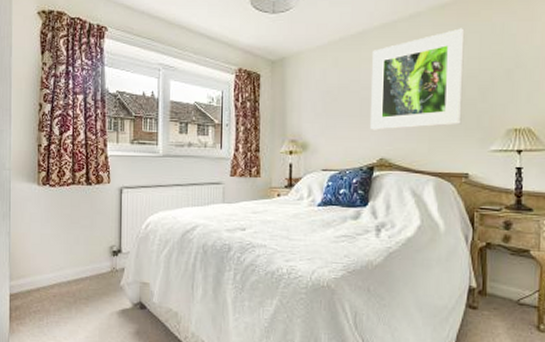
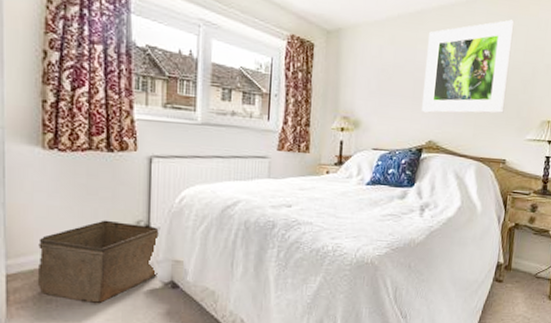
storage bin: none [32,245,129,322] -> present [37,220,159,304]

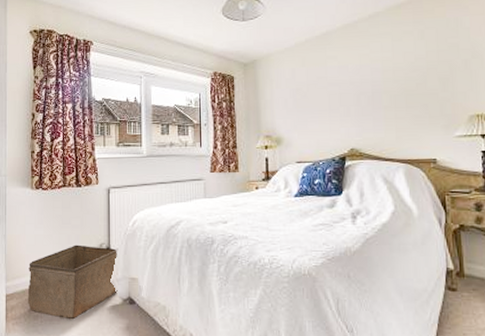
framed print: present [422,19,515,114] -> none [337,24,426,123]

